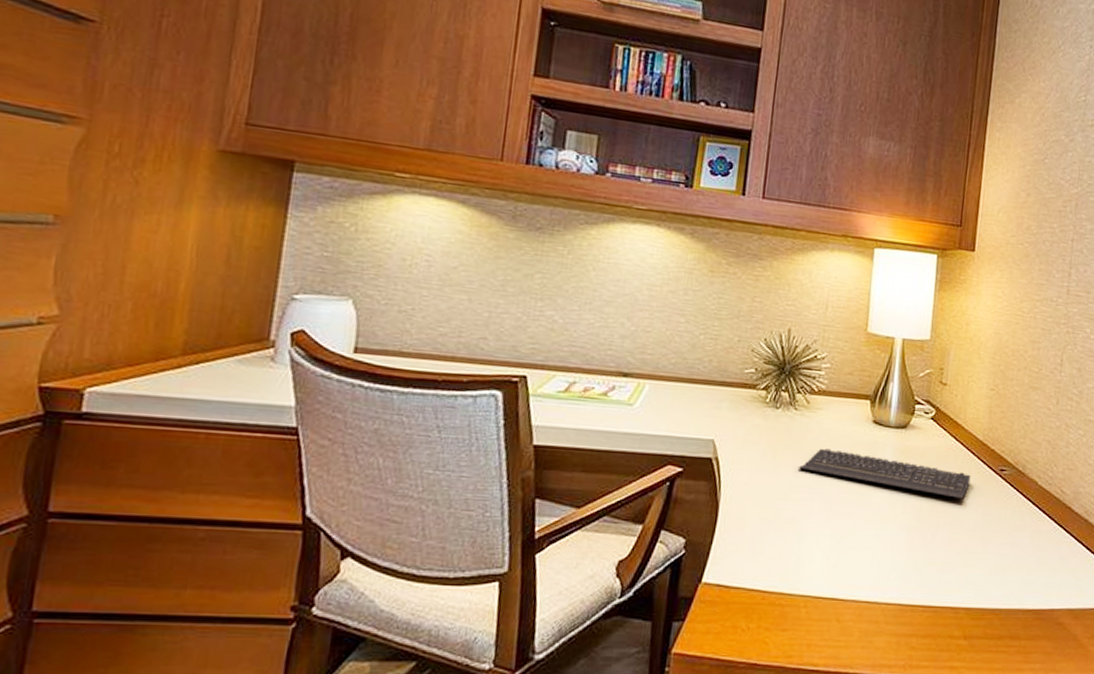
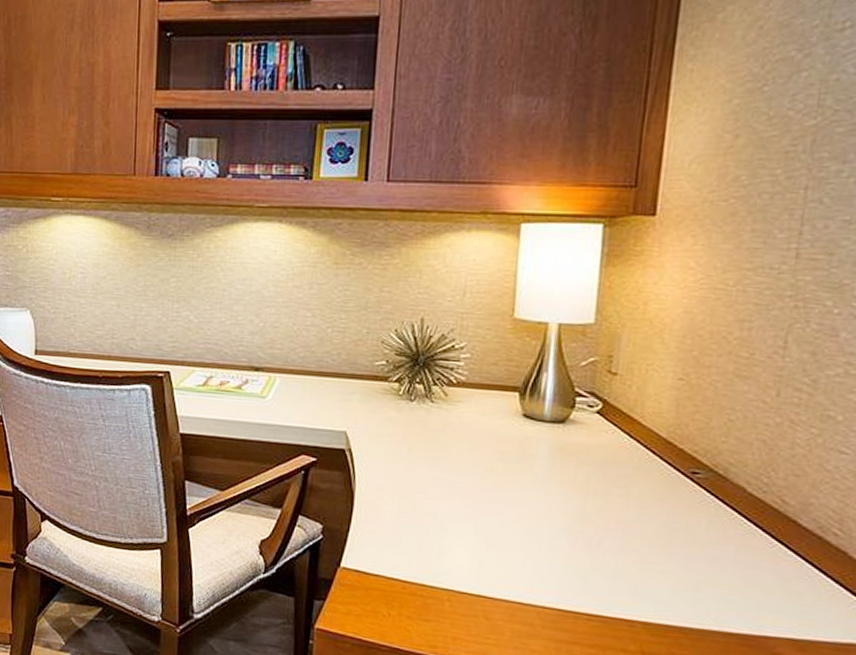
keyboard: present [798,448,971,499] -> none [436,442,651,503]

